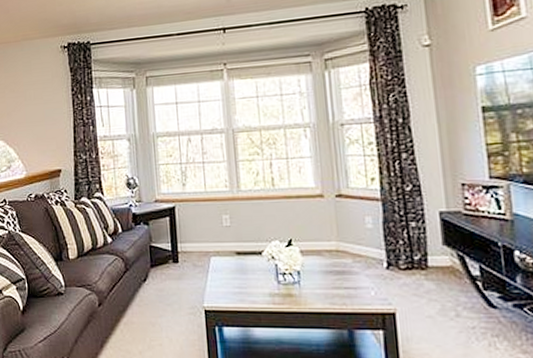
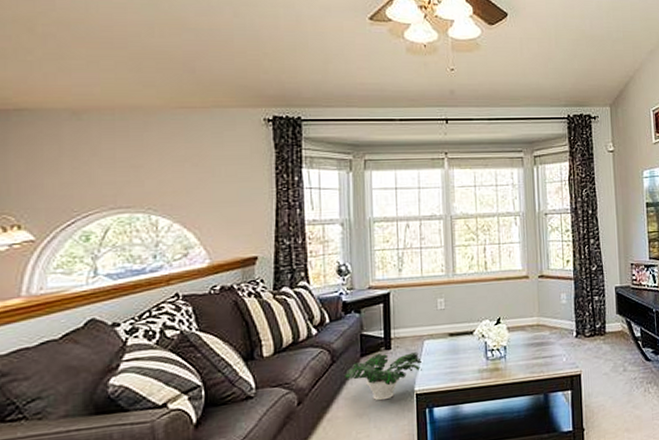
potted plant: none [136,266,210,312] -> present [343,352,423,401]

